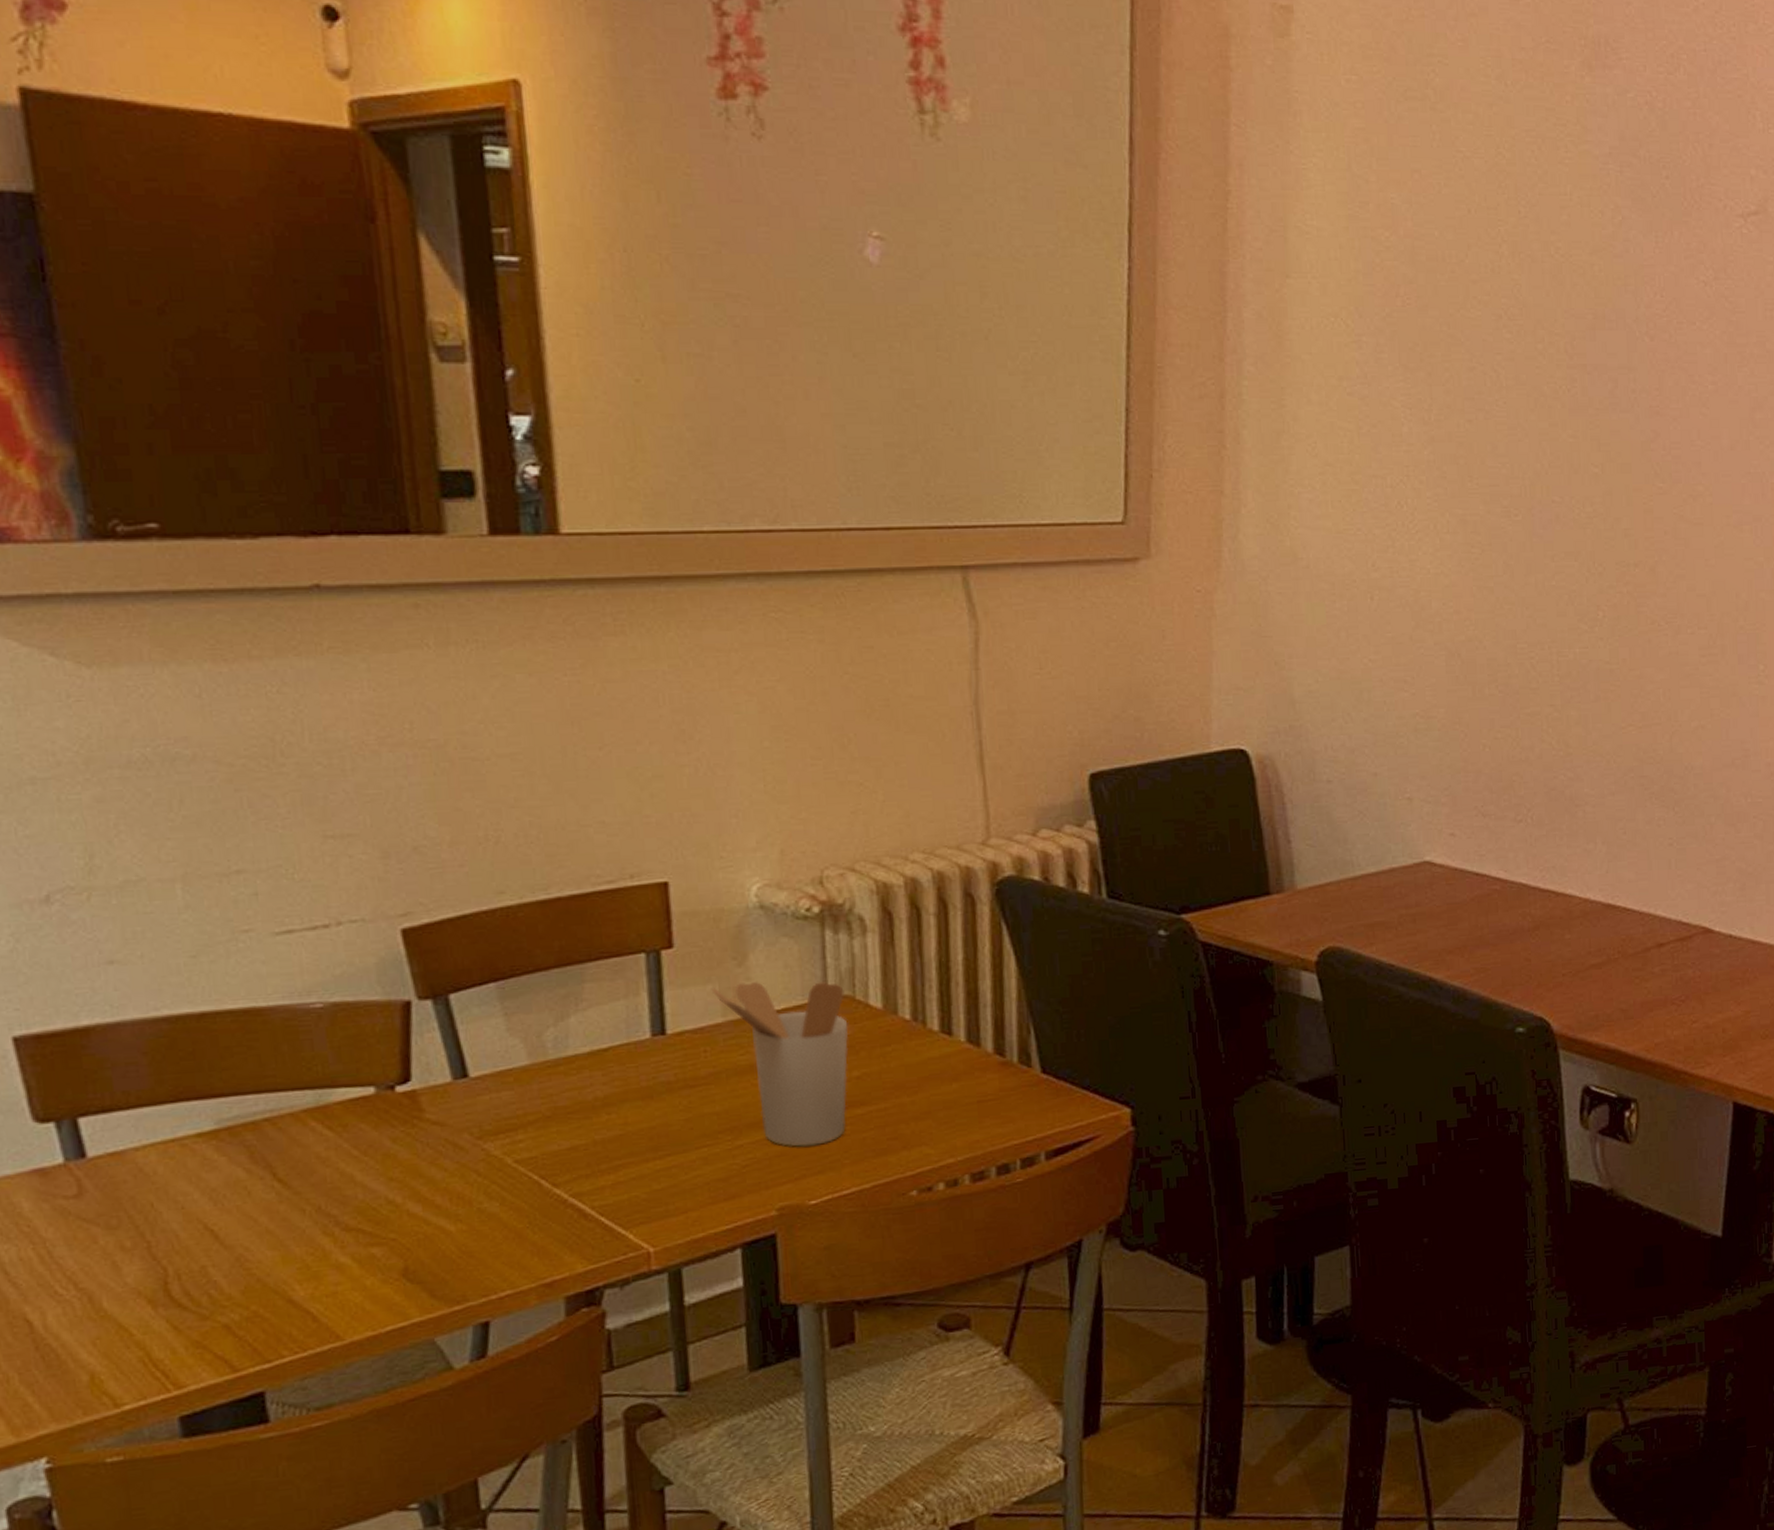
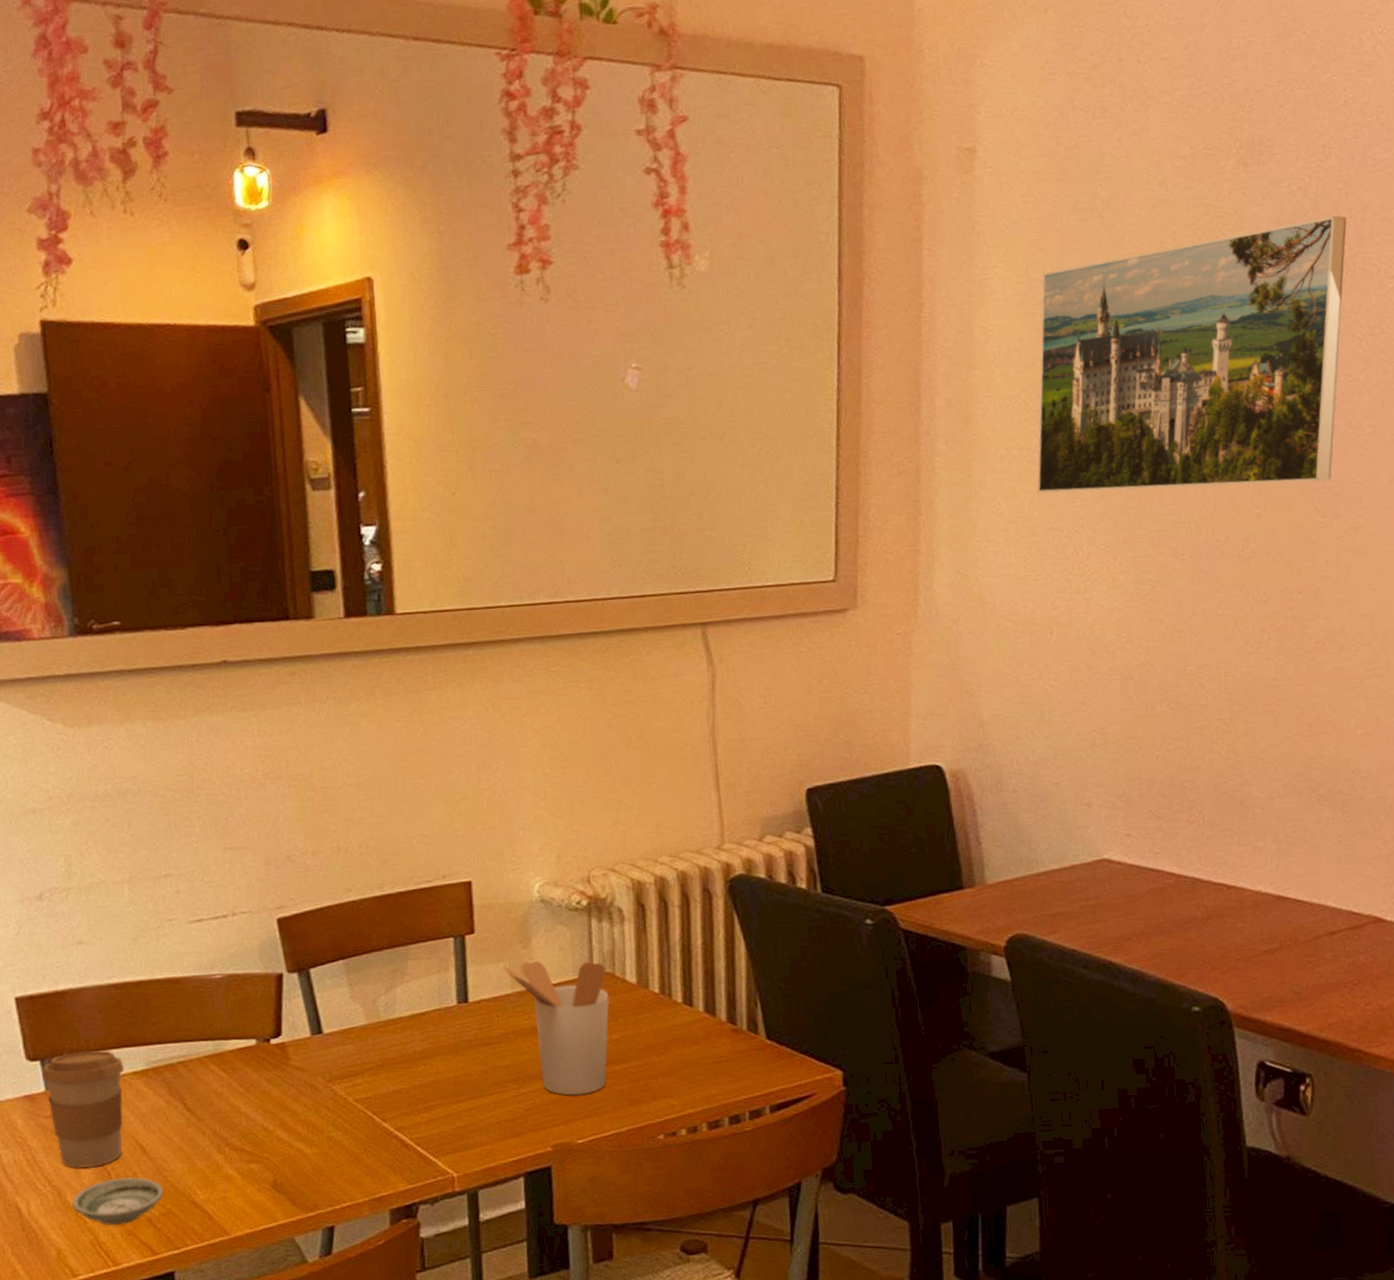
coffee cup: none [58,1104,185,1264] -> present [42,1049,125,1169]
saucer: none [110,1272,247,1337] -> present [72,1177,164,1226]
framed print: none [1358,138,1695,442] -> present [1037,216,1347,494]

